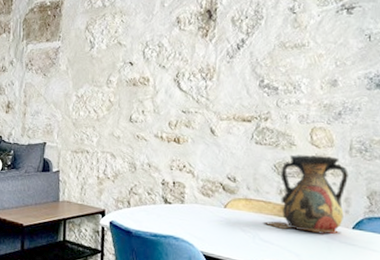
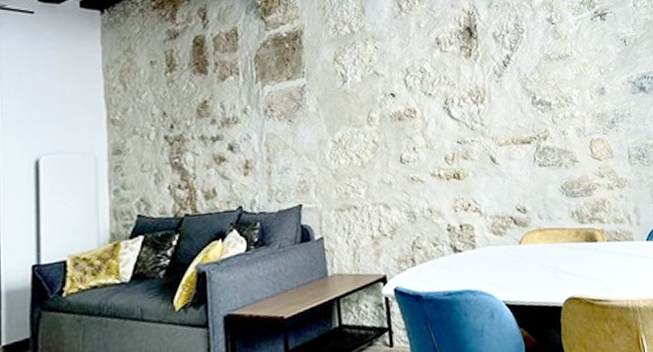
vase: present [262,154,349,234] -> none [560,167,637,256]

